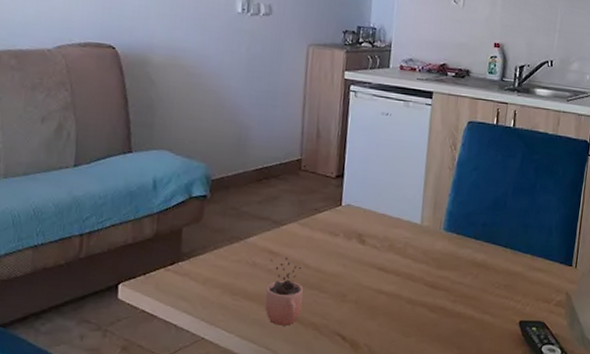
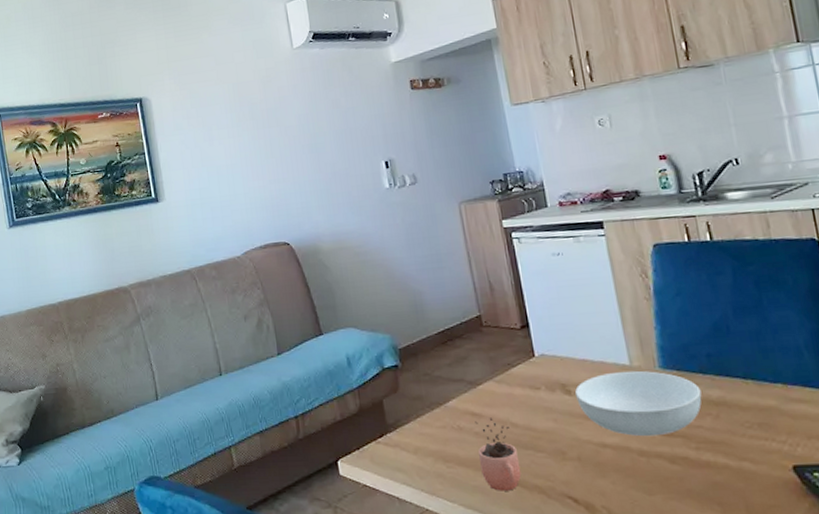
serving bowl: none [367,229,470,288] -> present [574,370,702,437]

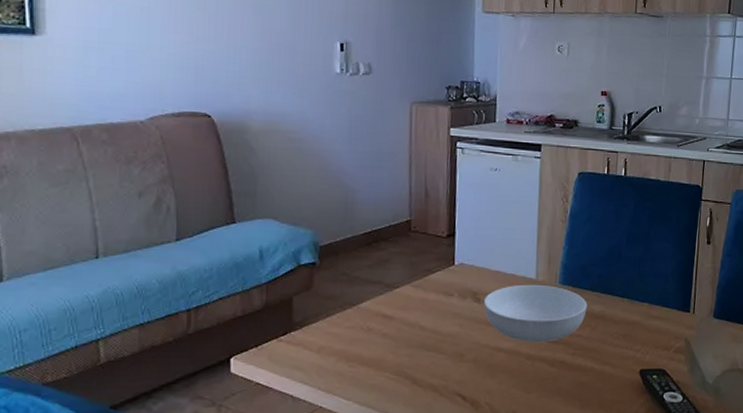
cocoa: present [475,418,522,491] -> none [382,320,421,390]

